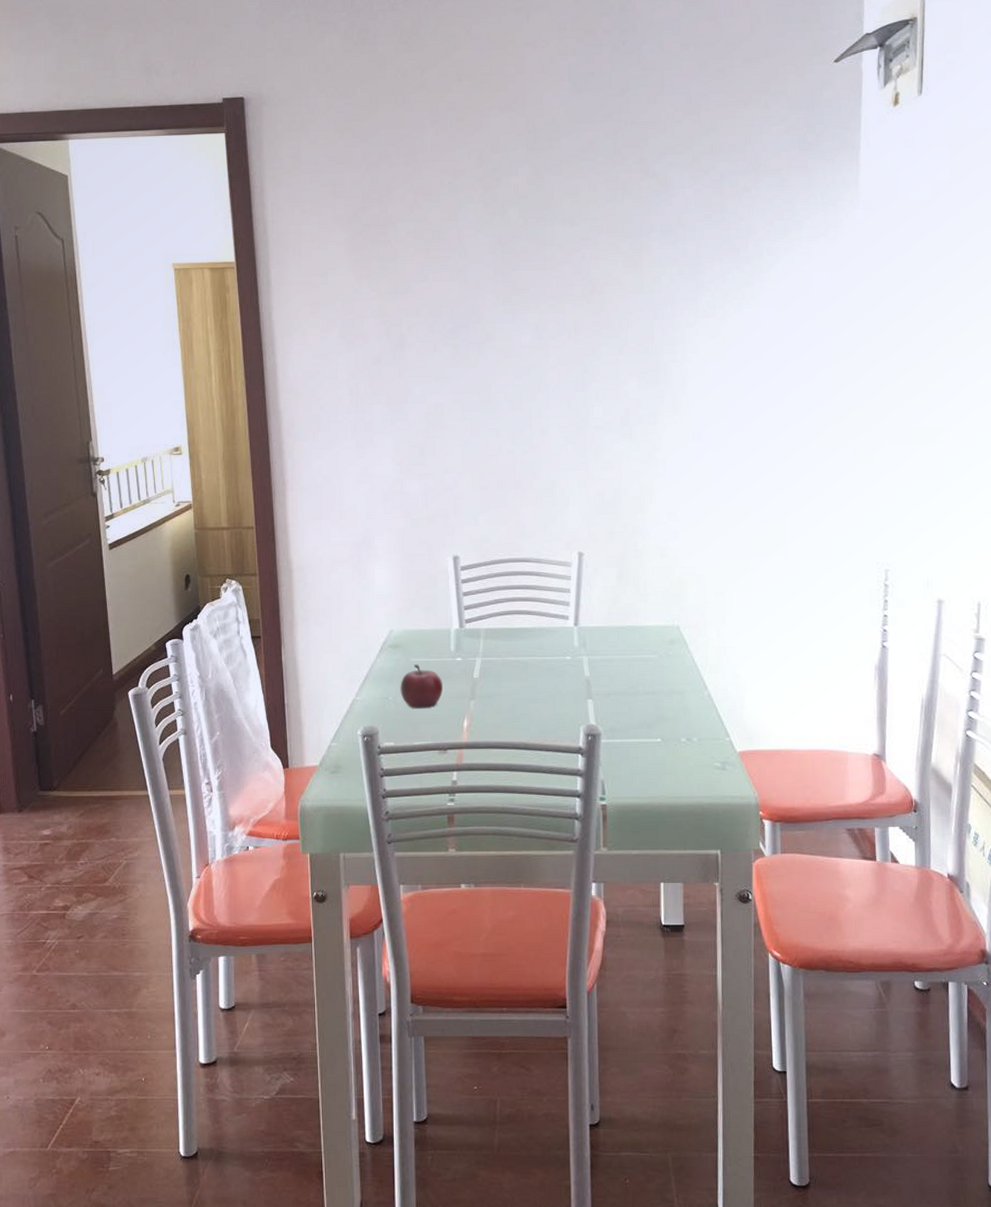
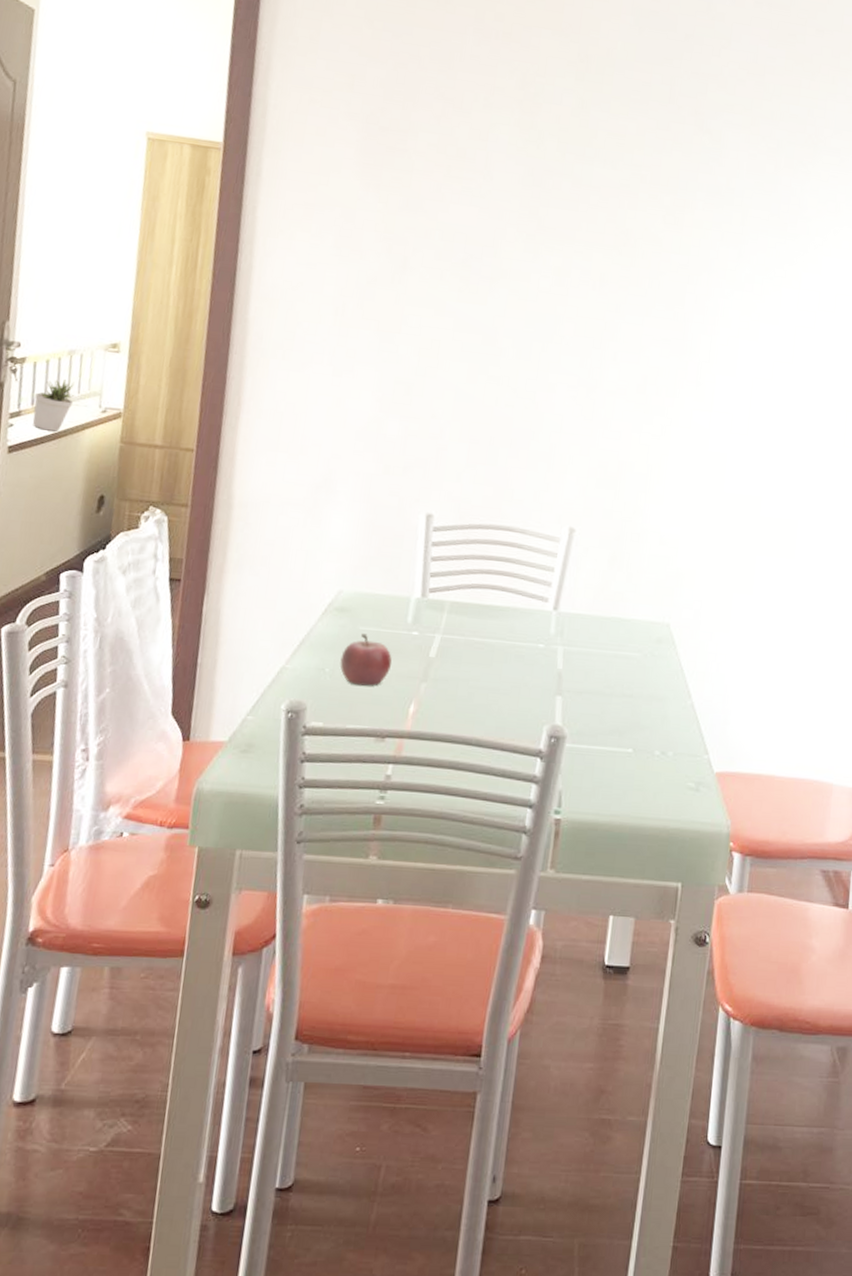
potted plant: none [122,483,153,527] -> present [32,379,75,432]

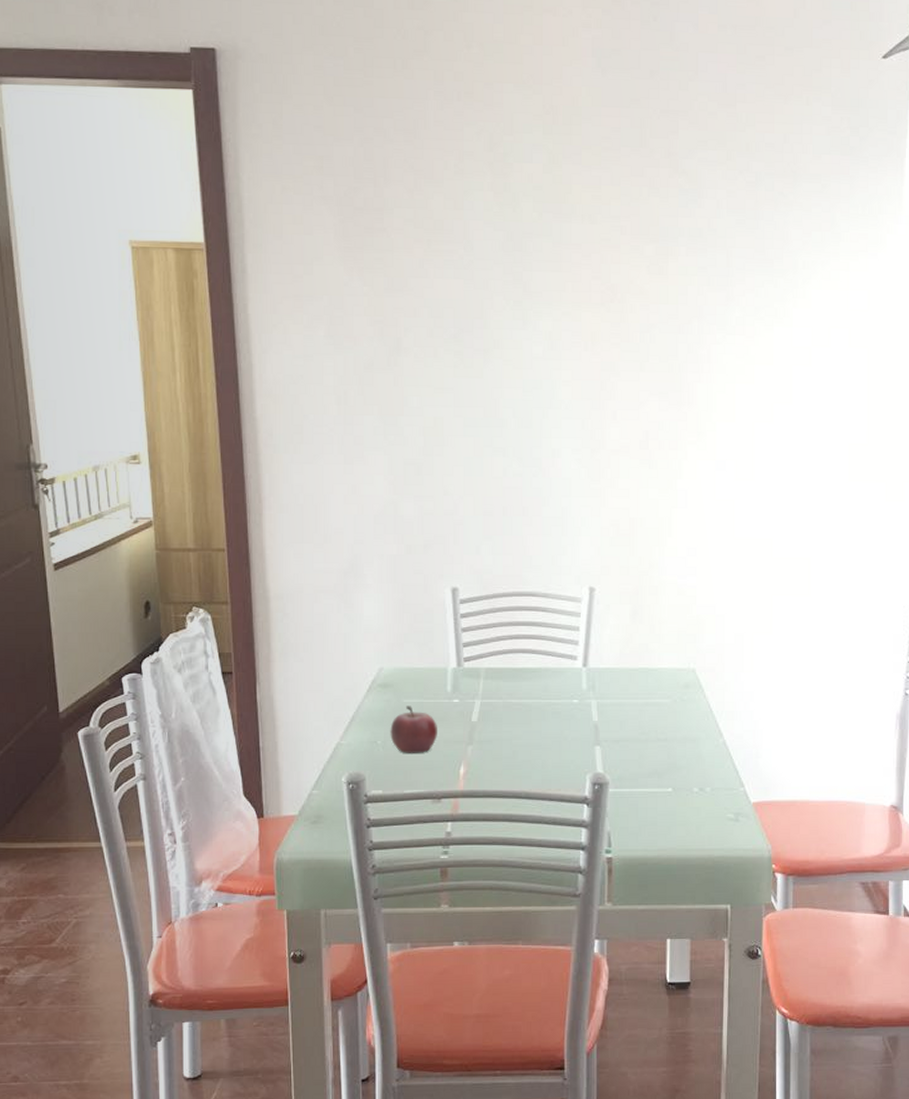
potted plant: present [32,379,75,432] -> none [70,495,106,545]

